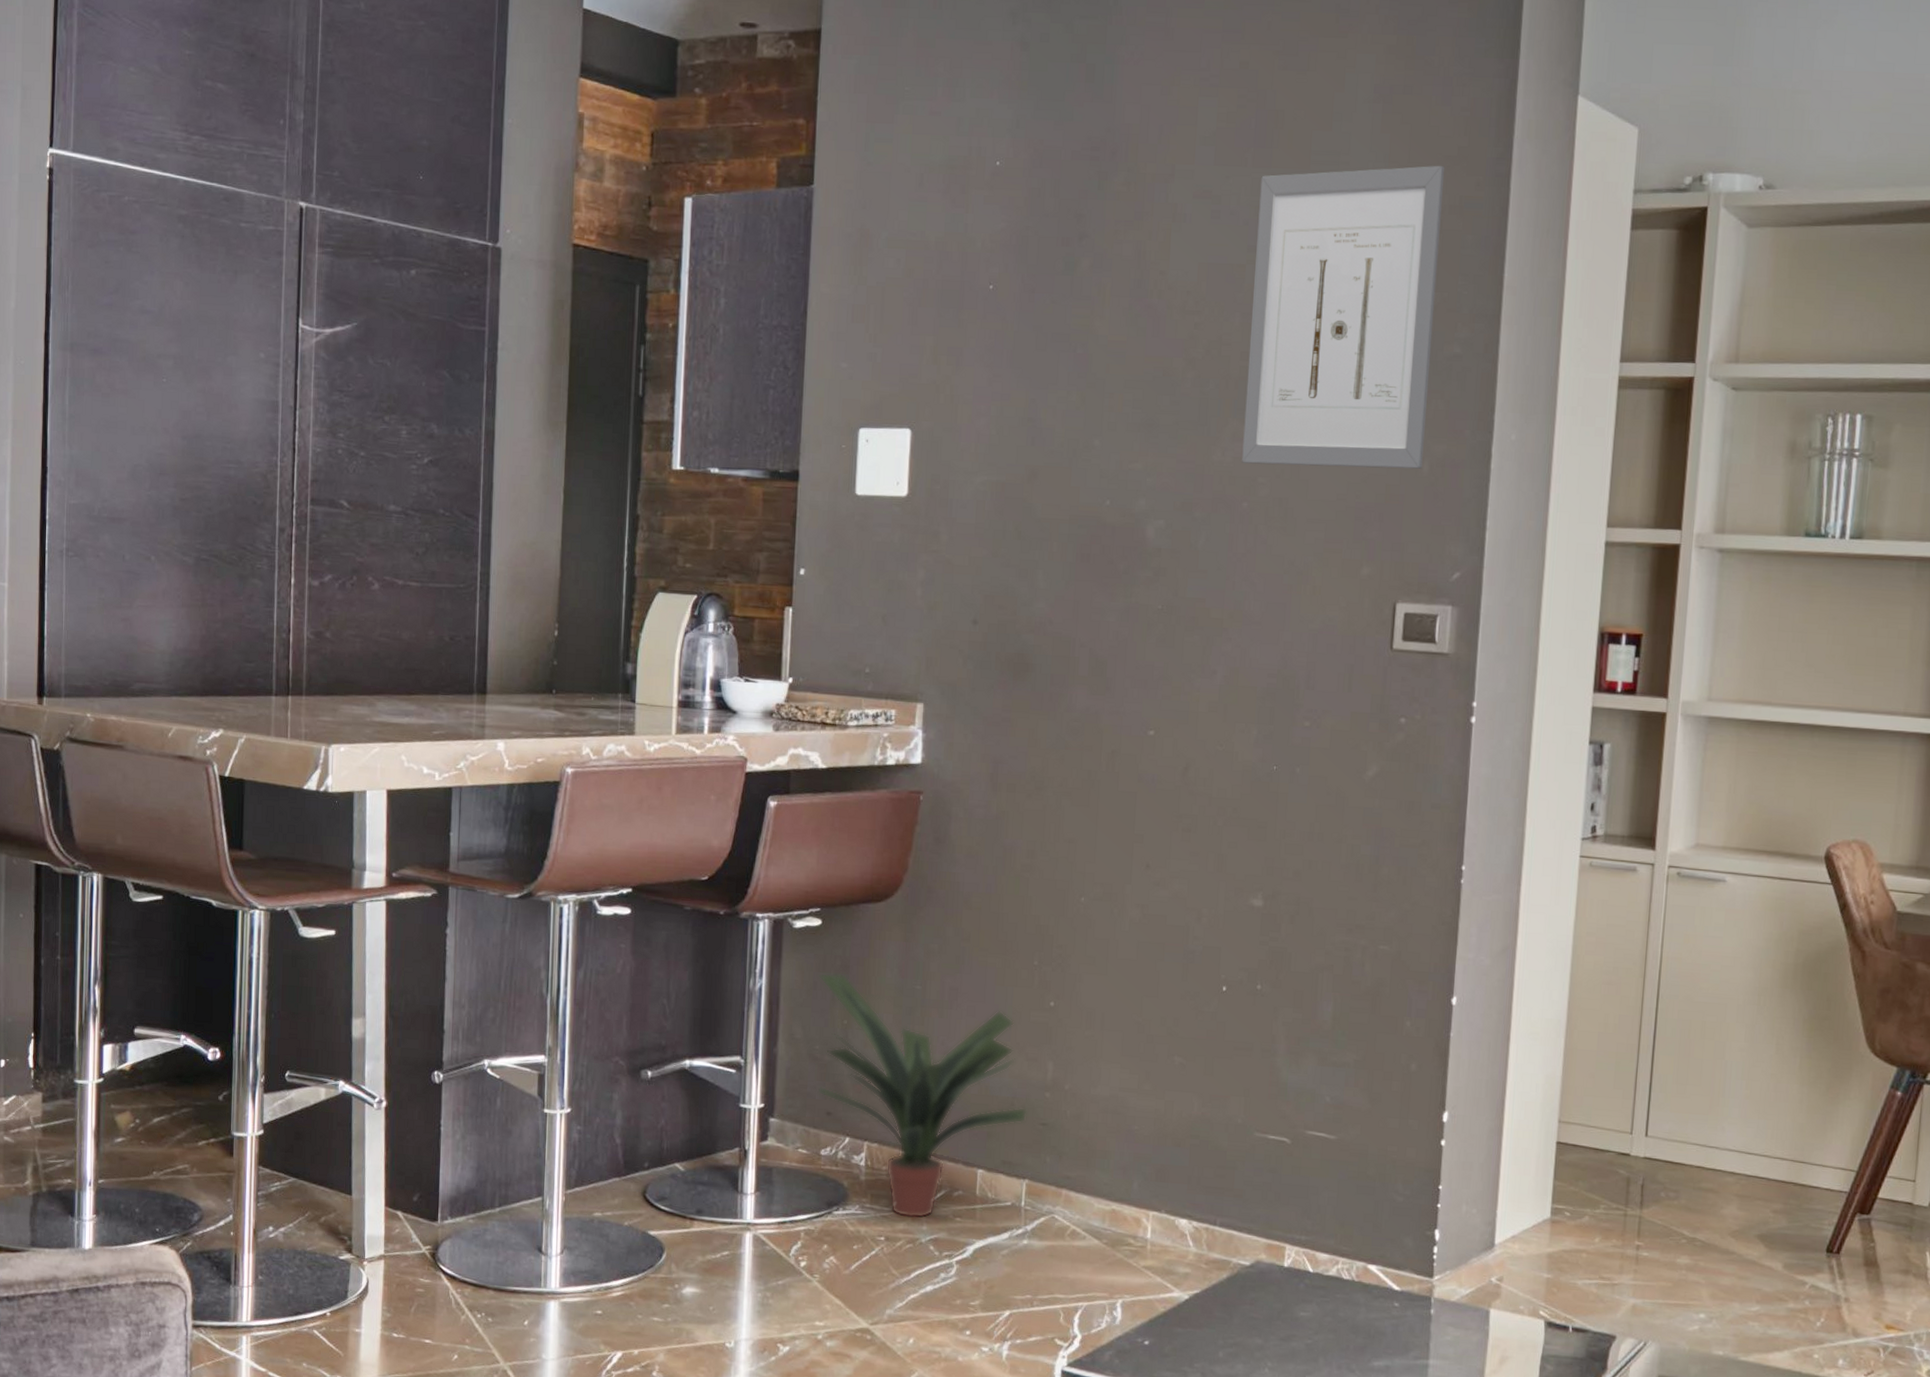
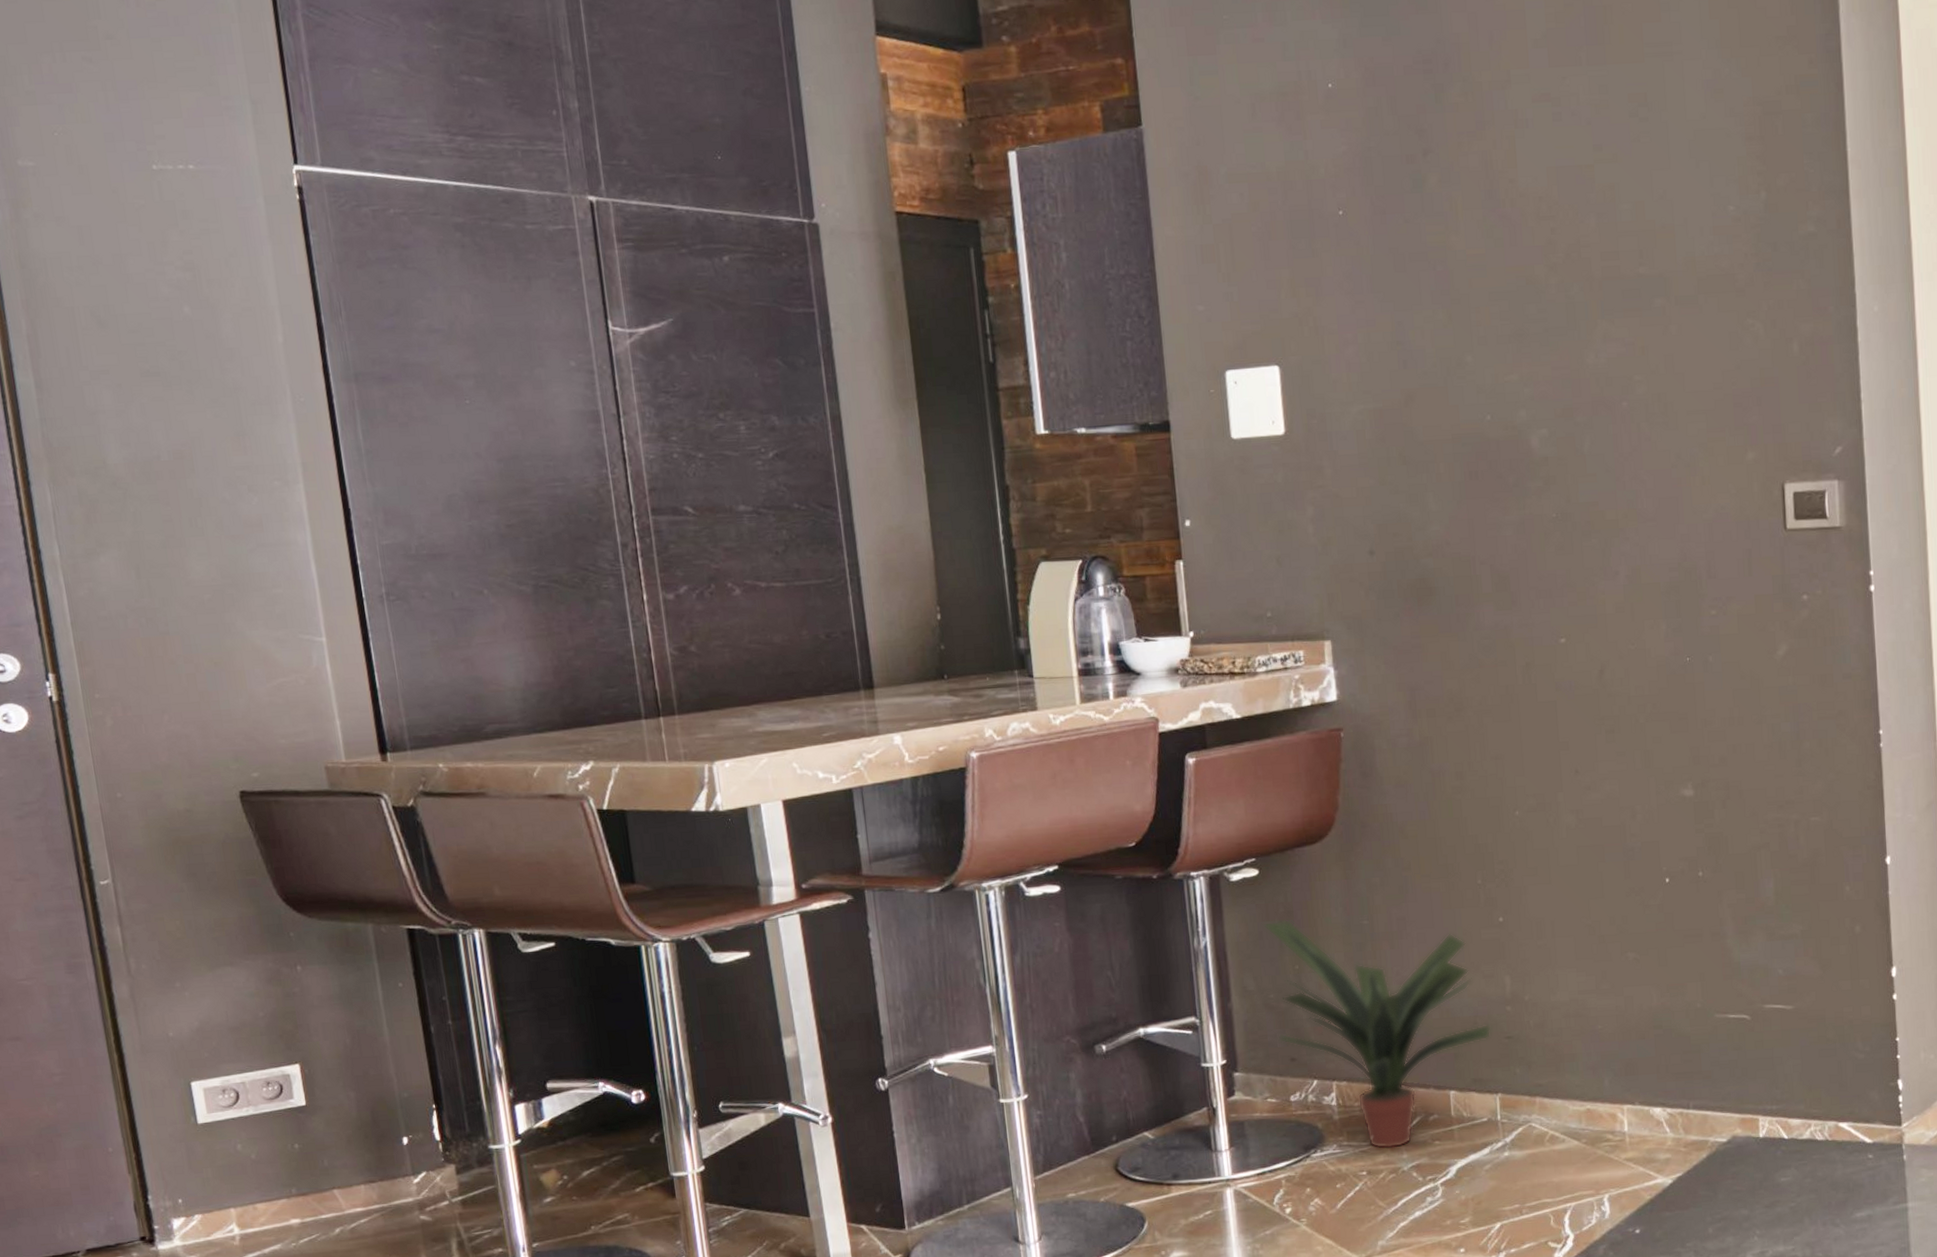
wall art: present [1242,165,1444,469] -> none [1597,46,1792,363]

